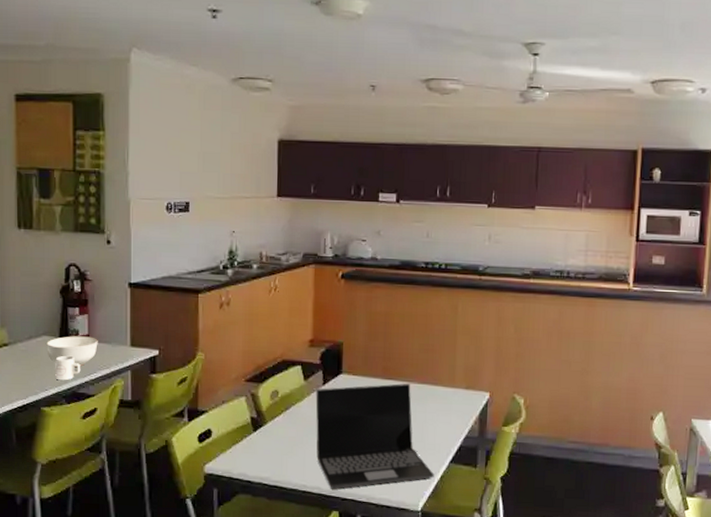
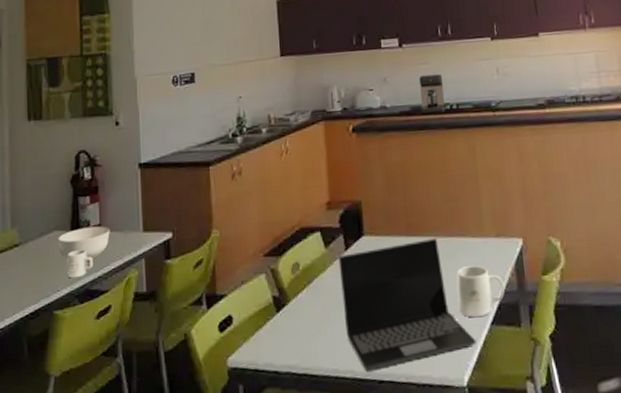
coffee maker: none [410,233,436,271] -> present [419,74,446,114]
mug: none [422,411,468,456] -> present [456,265,505,318]

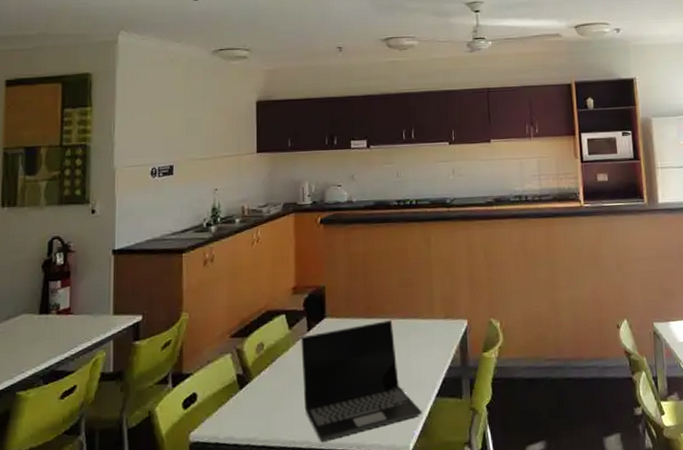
bowl: present [58,226,110,262] -> none [25,309,80,344]
mug: present [67,249,93,279] -> none [33,332,61,360]
coffee maker: present [419,74,446,114] -> none [384,173,406,209]
mug: present [456,265,505,318] -> none [407,344,450,391]

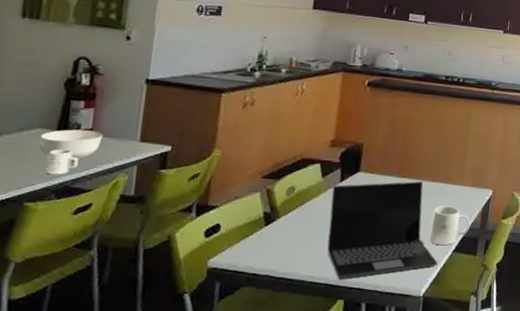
bowl: none [25,309,80,344] -> present [39,129,103,162]
mug: none [33,332,61,360] -> present [46,149,79,175]
mug: none [407,344,450,391] -> present [429,206,471,246]

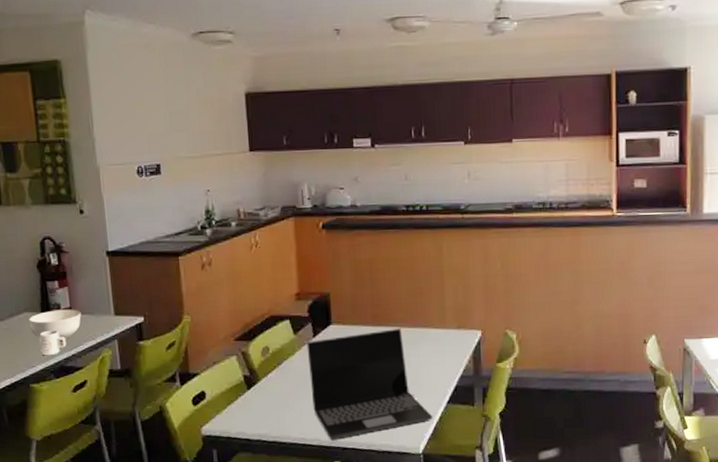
mug: present [429,206,471,246] -> none [417,353,462,397]

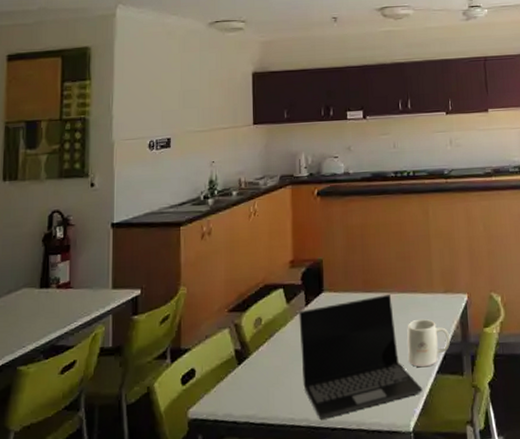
bowl: present [28,309,82,342] -> none [26,283,79,319]
mug: present [39,330,67,356] -> none [34,306,61,335]
mug: none [417,353,462,397] -> present [406,319,451,368]

